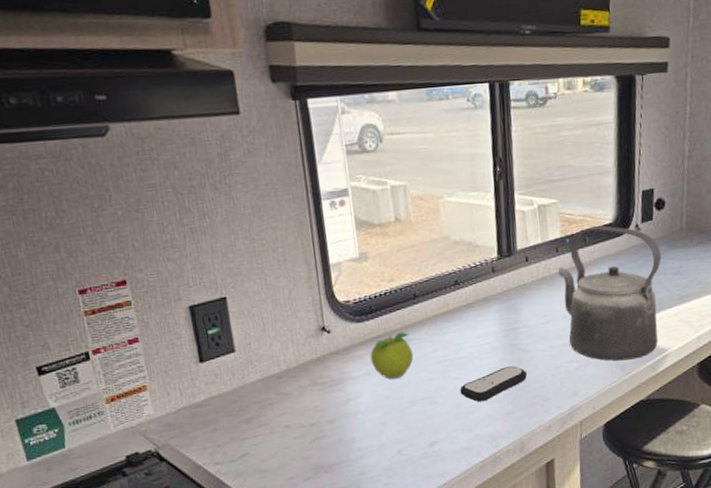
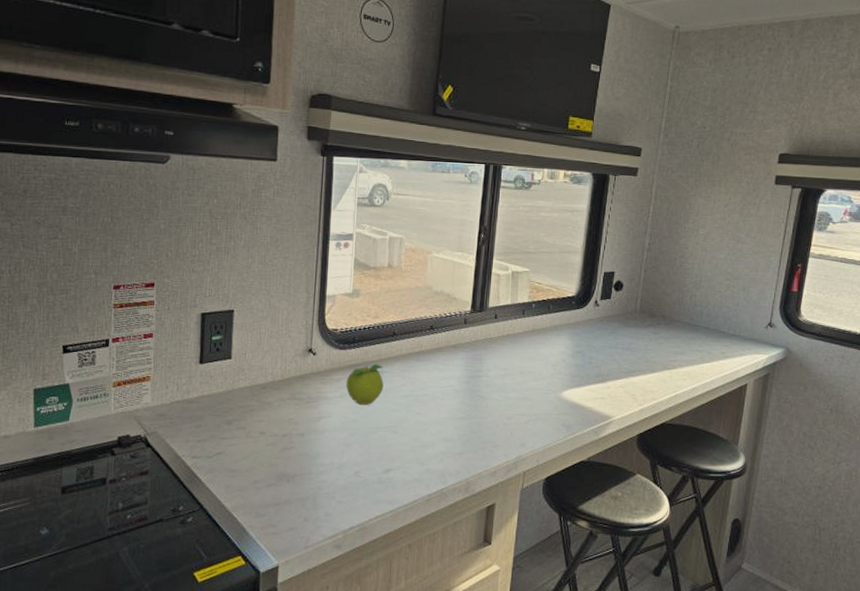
remote control: present [460,366,528,402] -> none [419,410,482,439]
kettle: present [558,225,662,361] -> none [521,297,615,421]

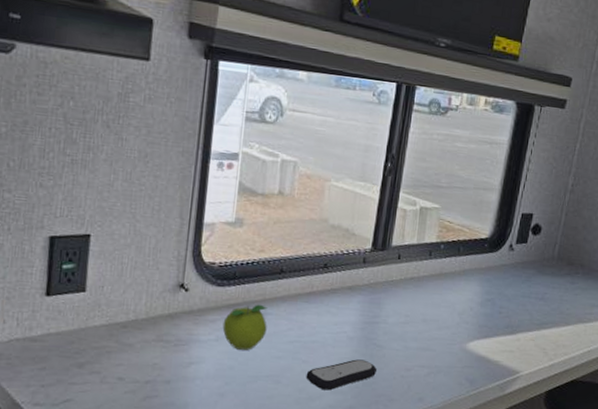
remote control: none [419,410,482,439] -> present [306,359,378,391]

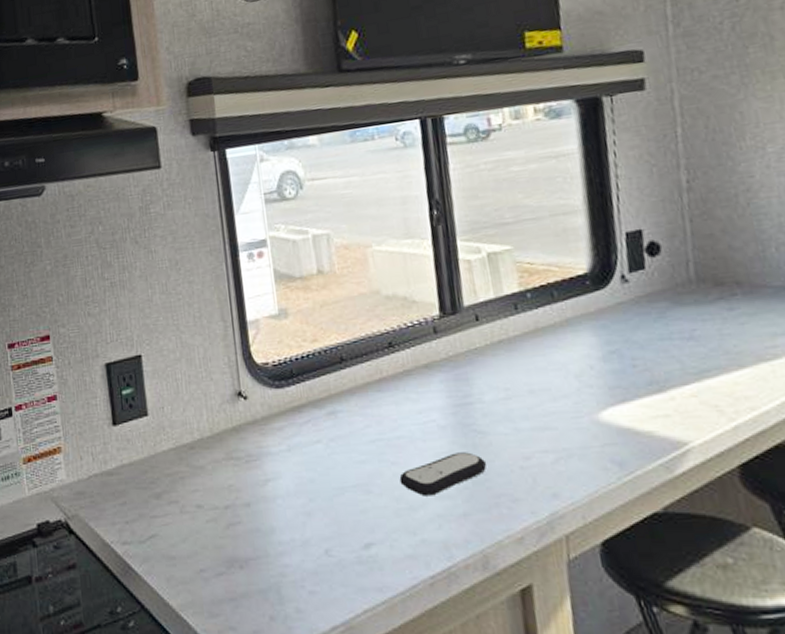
fruit: present [222,304,268,350] -> none [291,401,342,458]

